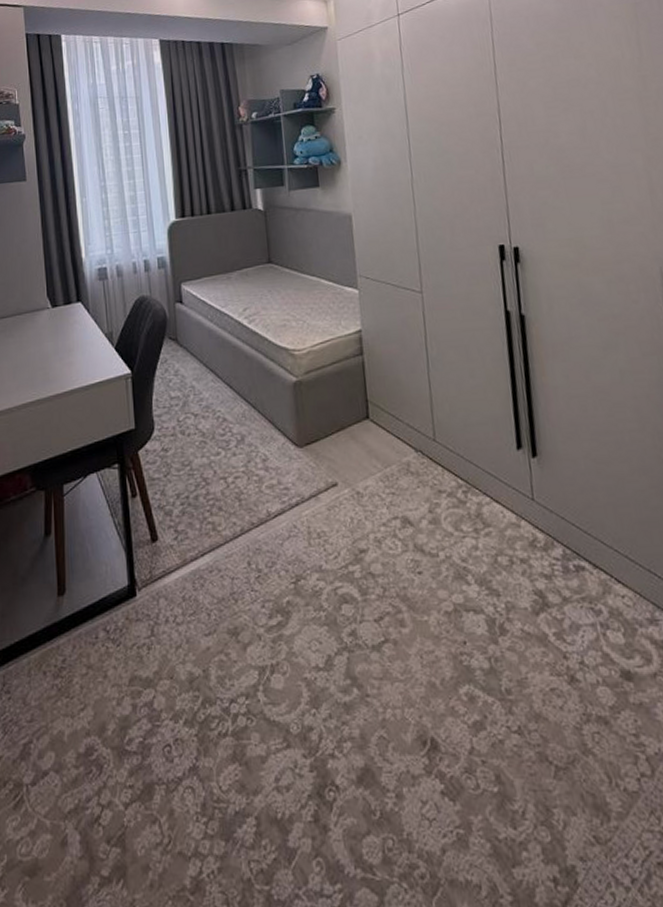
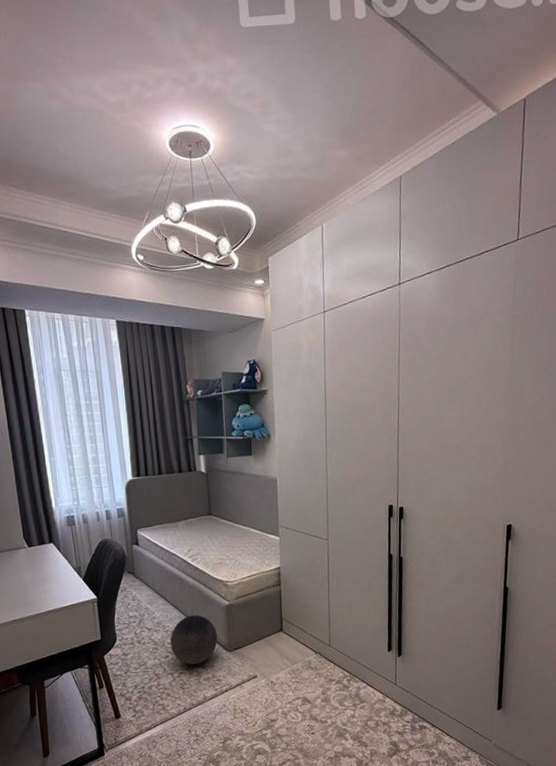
ball: none [221,395,283,466] -> present [170,615,218,665]

